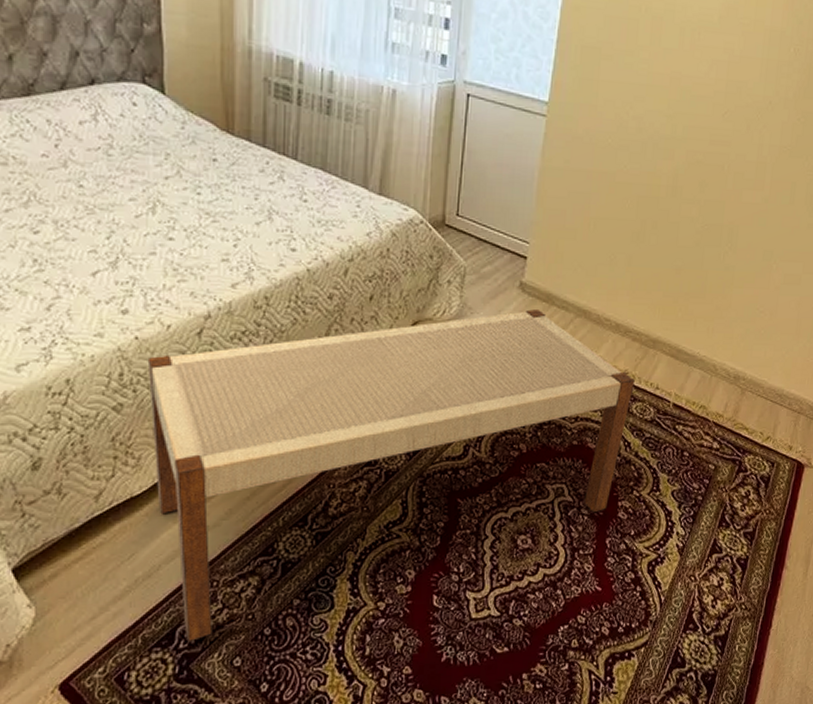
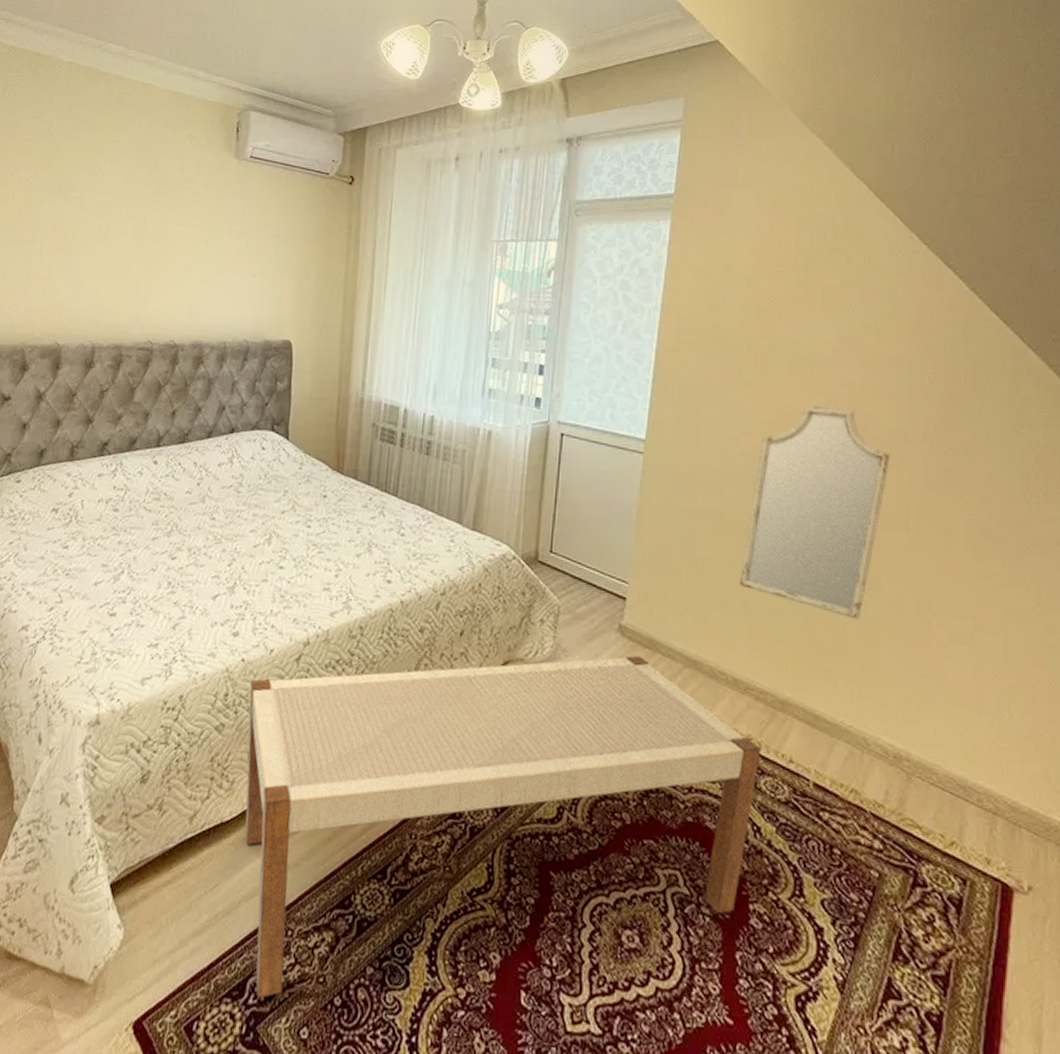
home mirror: none [625,71,757,268] -> present [739,405,890,620]

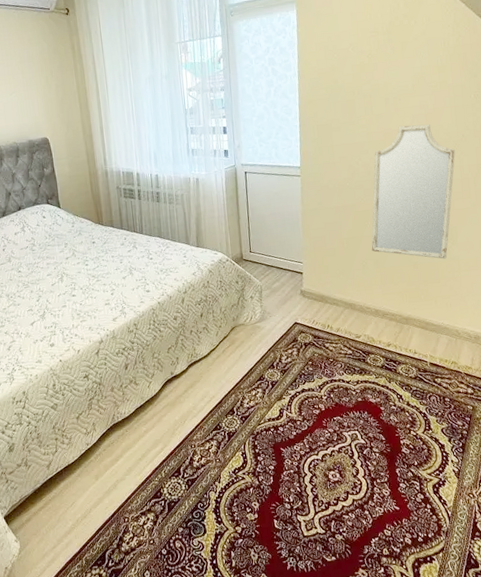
bench: present [245,656,761,998] -> none [68,308,397,561]

